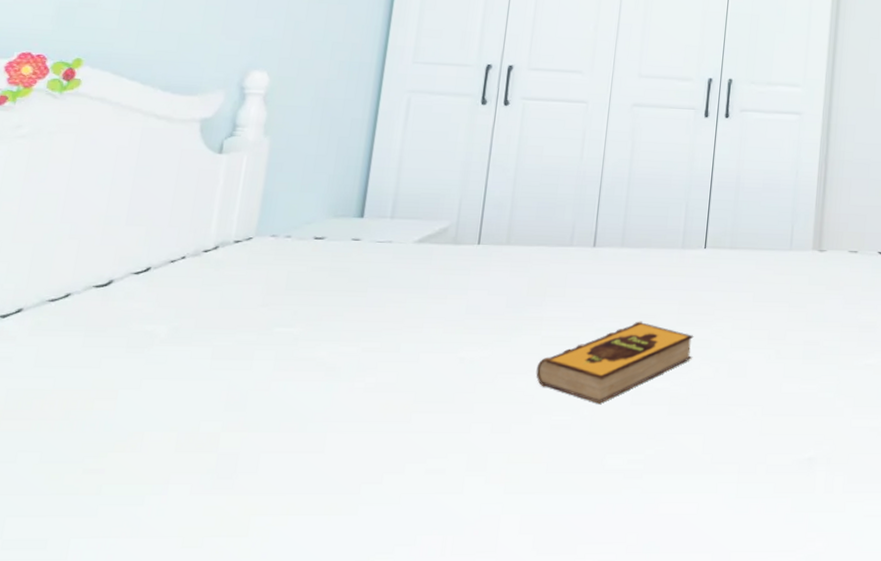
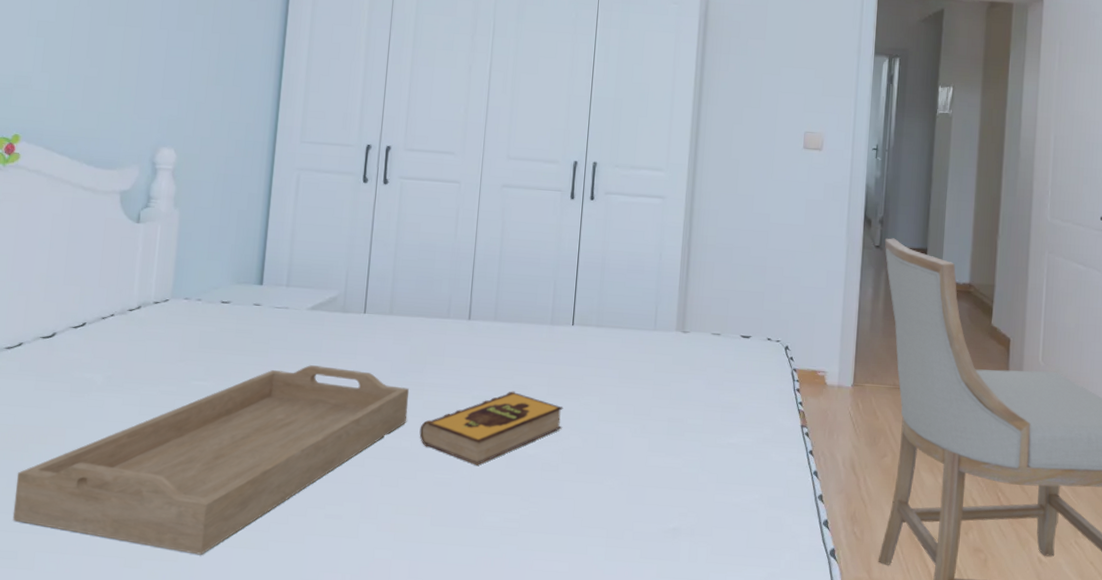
serving tray: none [43,304,527,526] -> present [12,365,410,555]

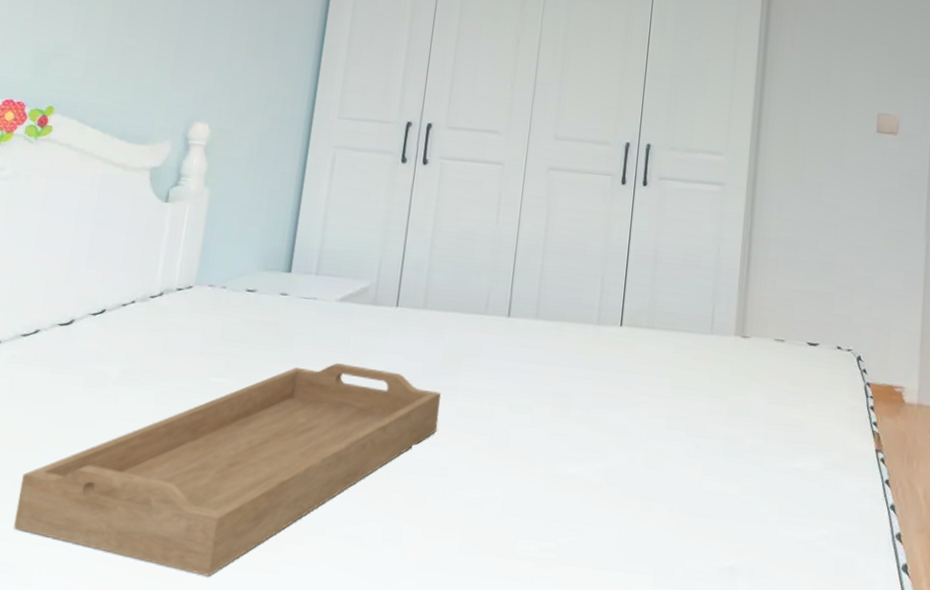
hardback book: present [419,391,563,465] -> none [450,399,609,484]

